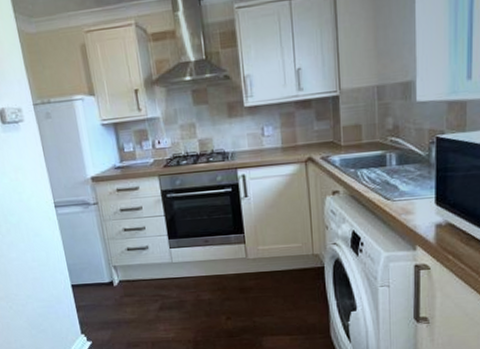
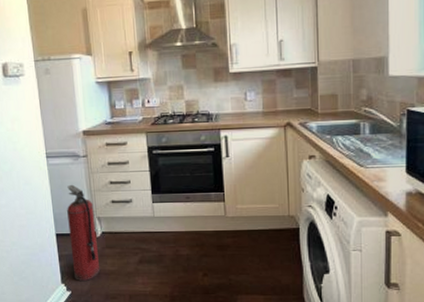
fire extinguisher: none [79,233,121,332] -> present [66,184,101,282]

